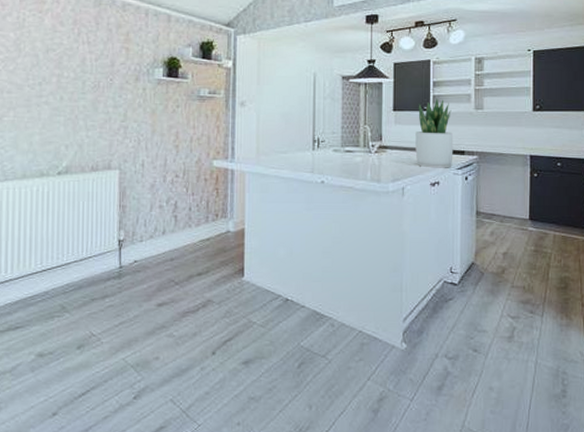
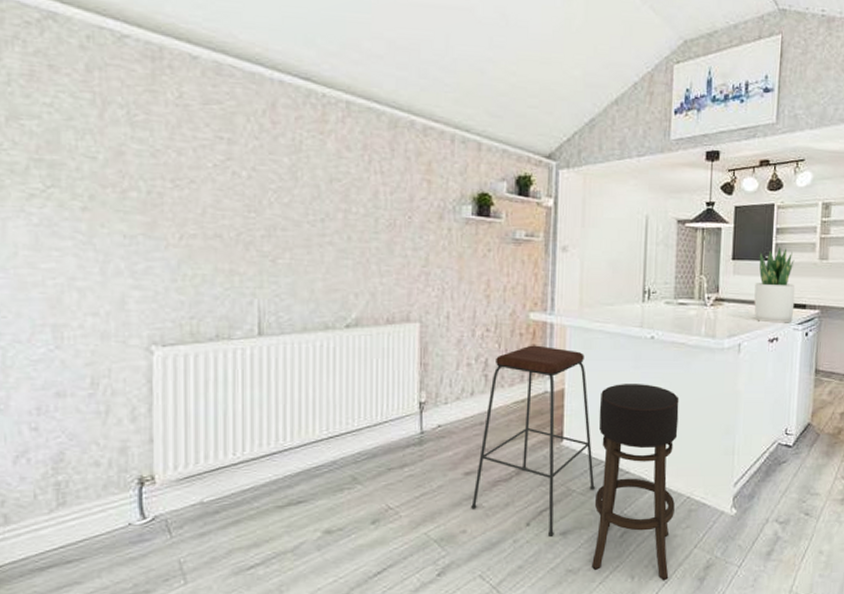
bar stool: none [163,189,274,365] -> present [471,345,595,536]
bar stool: none [272,224,349,412] -> present [592,384,679,581]

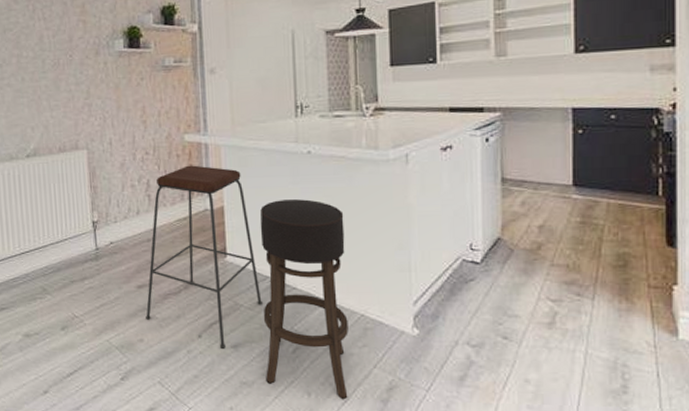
planter: present [754,247,795,323] -> none [419,48,469,130]

